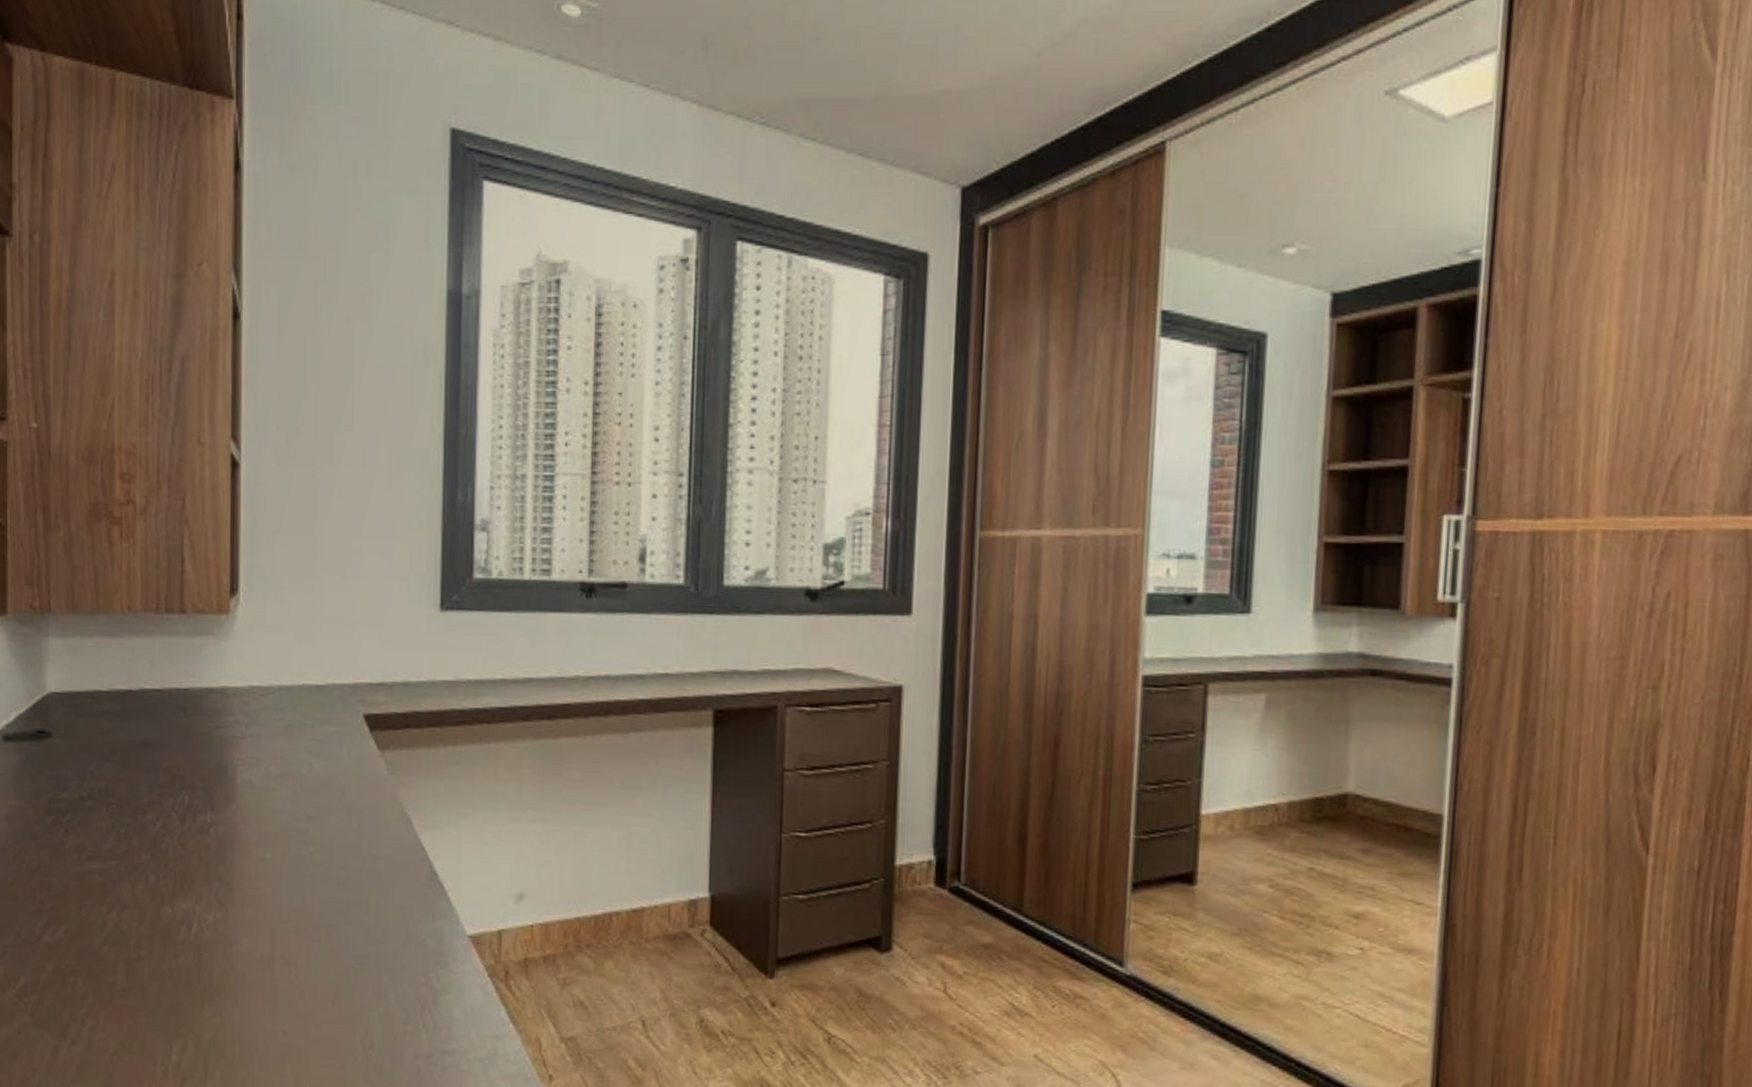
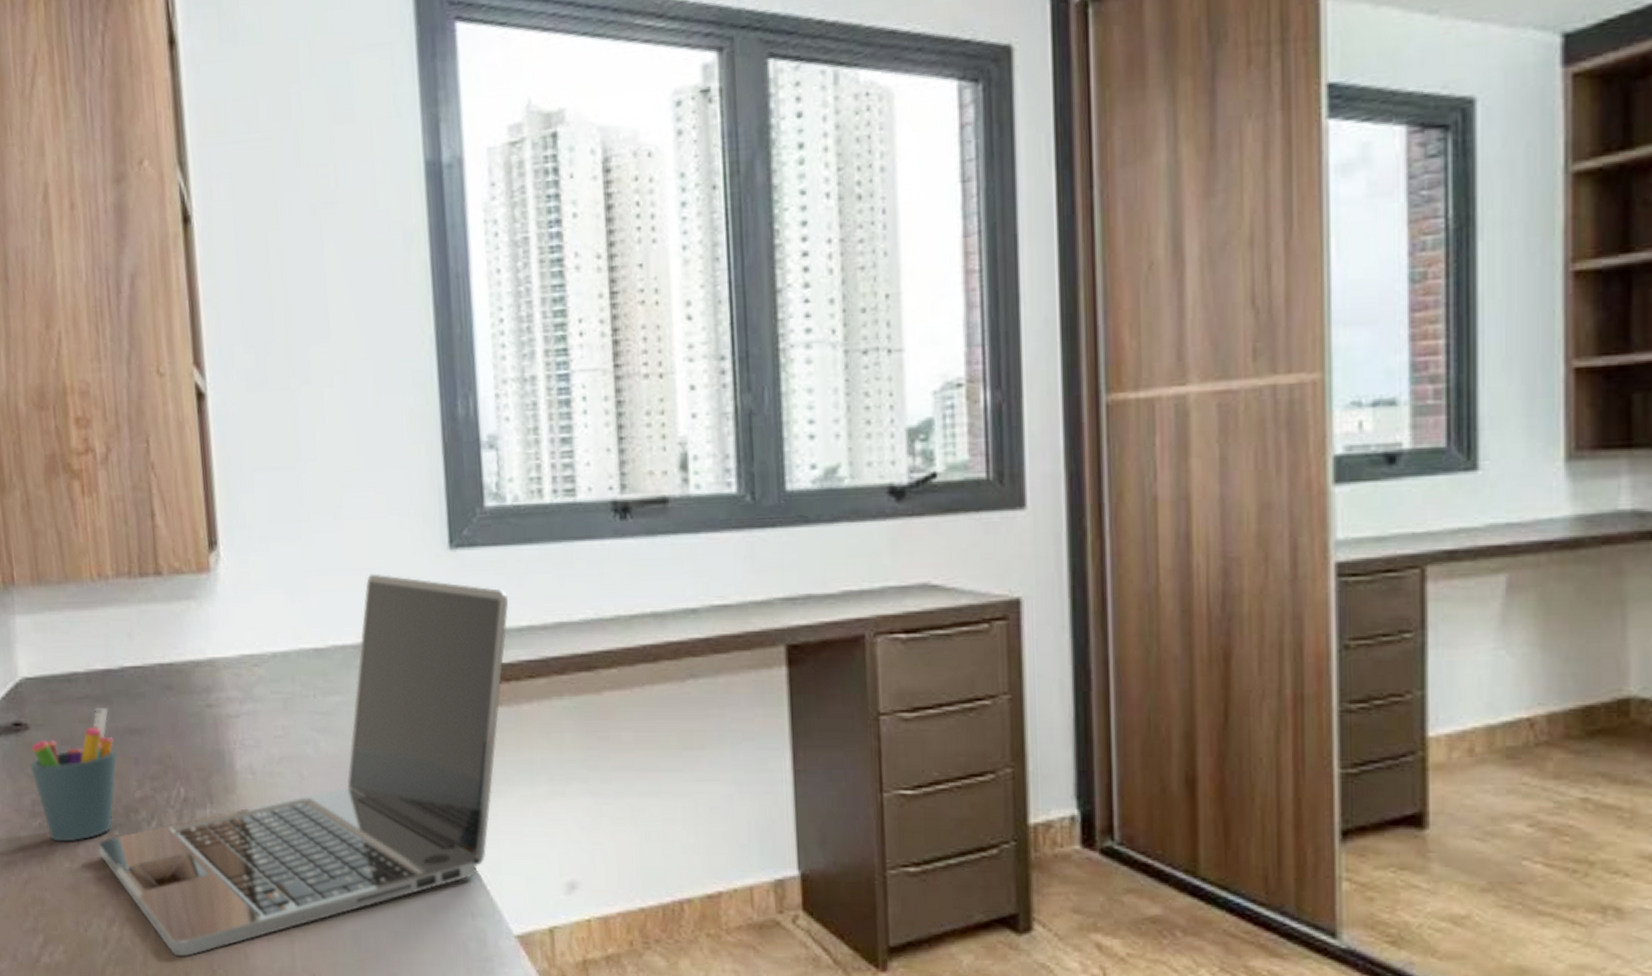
pen holder: none [49,722,131,837] -> present [30,708,117,842]
laptop: none [106,626,487,941] -> present [98,573,509,957]

